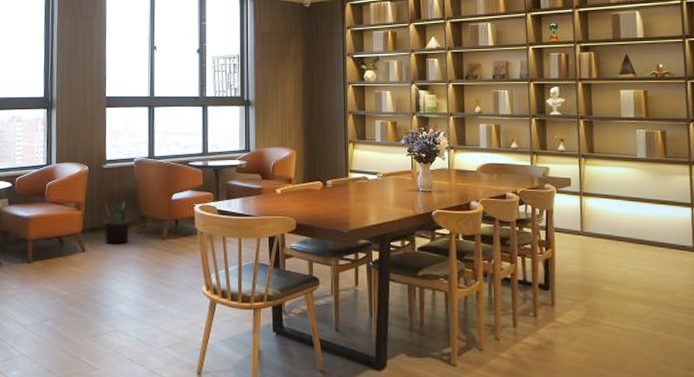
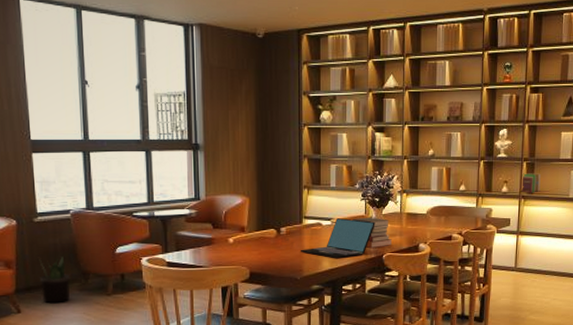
laptop: none [346,173,423,214] -> present [300,218,375,259]
books: none [398,172,441,205] -> present [352,217,392,249]
books: none [580,131,602,152] -> present [521,173,541,193]

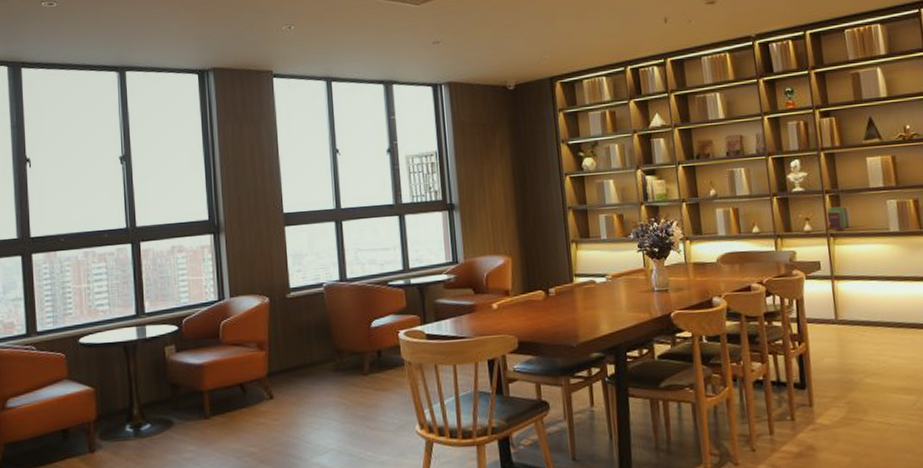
planter: present [39,256,70,304] -> none [292,334,324,387]
laptop: present [300,218,375,259] -> none [573,273,658,321]
books: present [352,217,392,249] -> none [630,270,679,307]

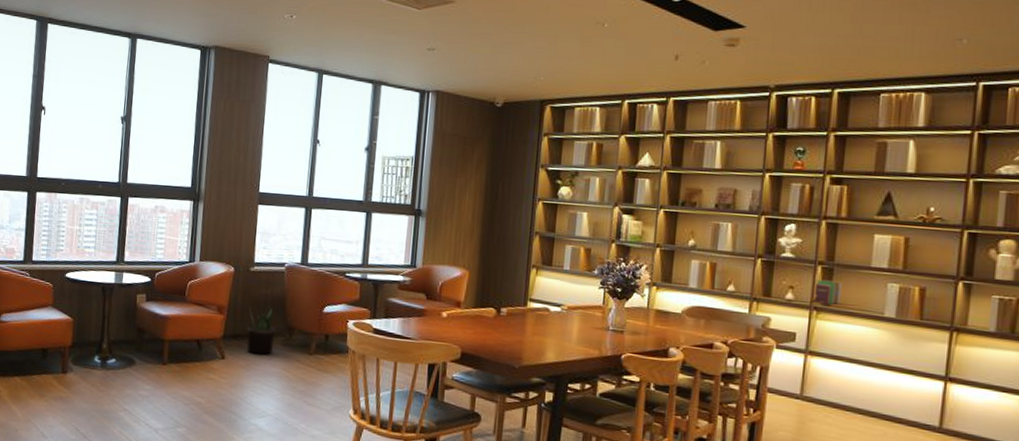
planter: none [292,334,324,387] -> present [246,308,276,355]

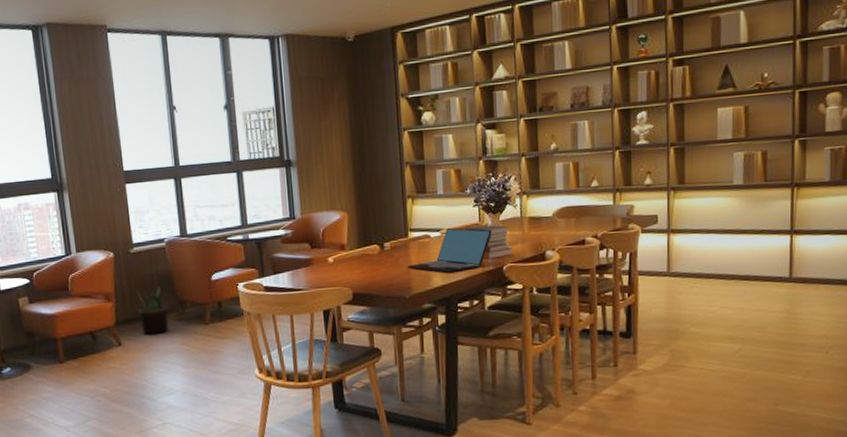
laptop: none [521,305,615,352] -> present [407,228,492,274]
books: none [586,307,634,346] -> present [464,224,513,260]
books: present [813,279,843,305] -> none [669,159,694,184]

